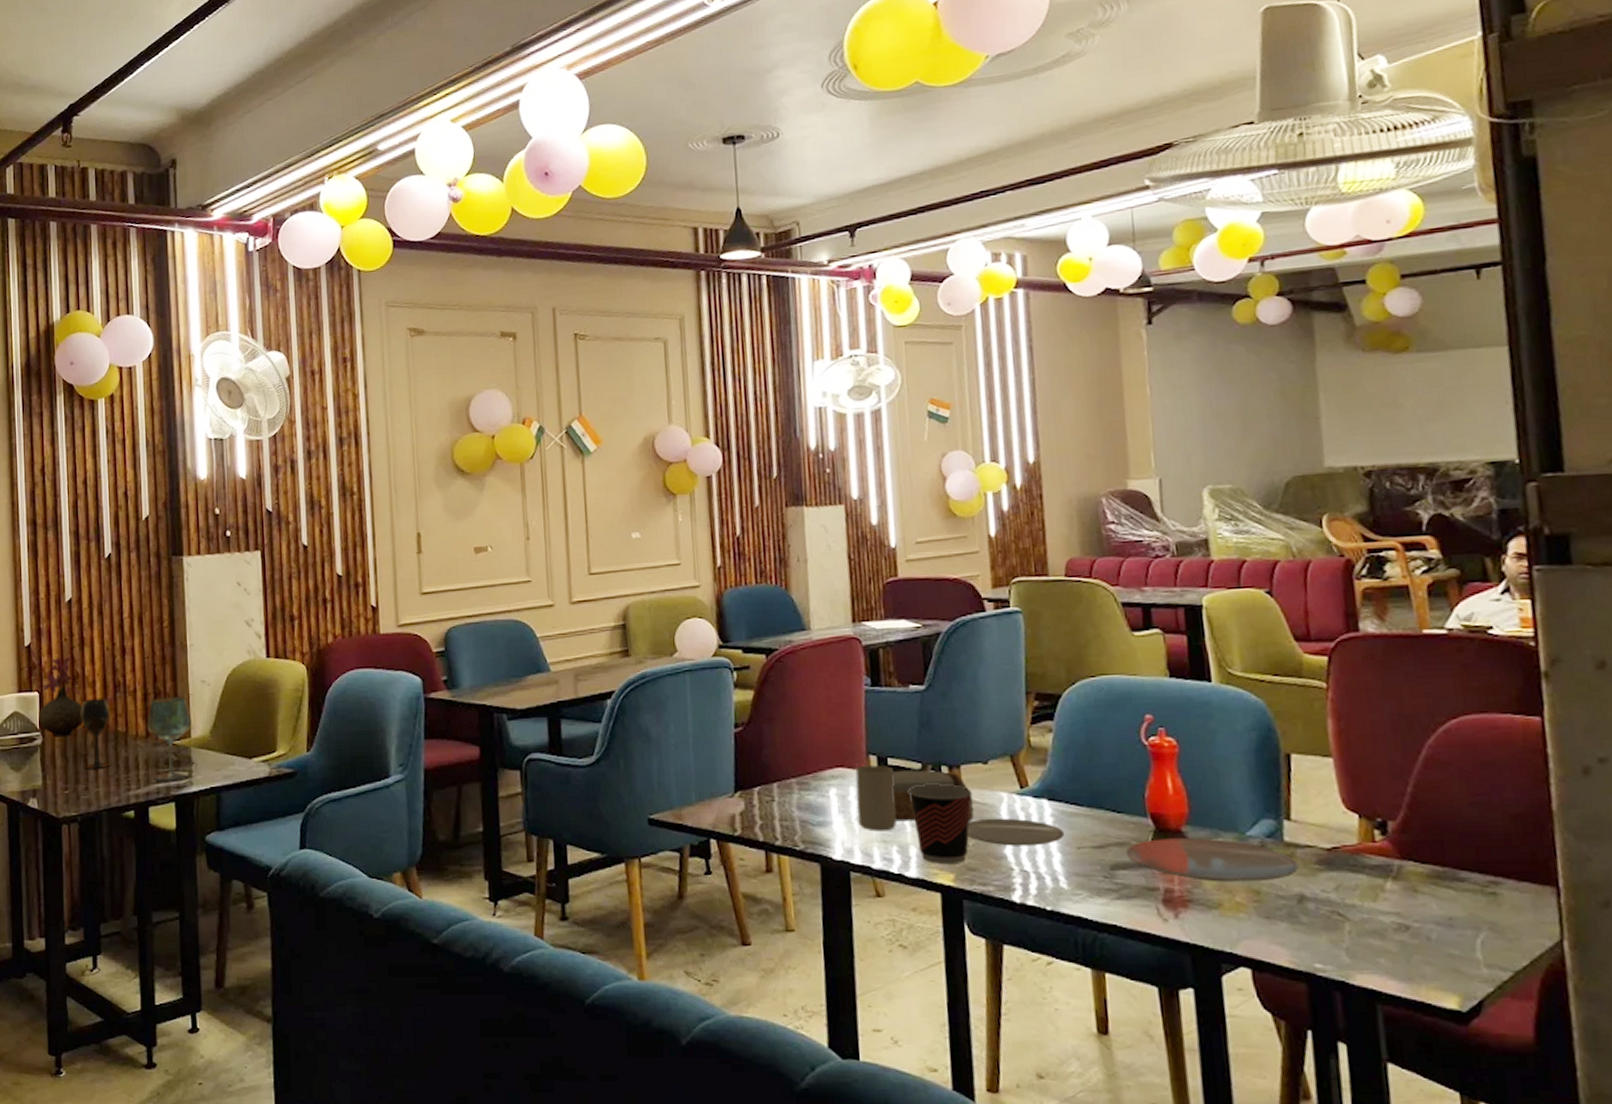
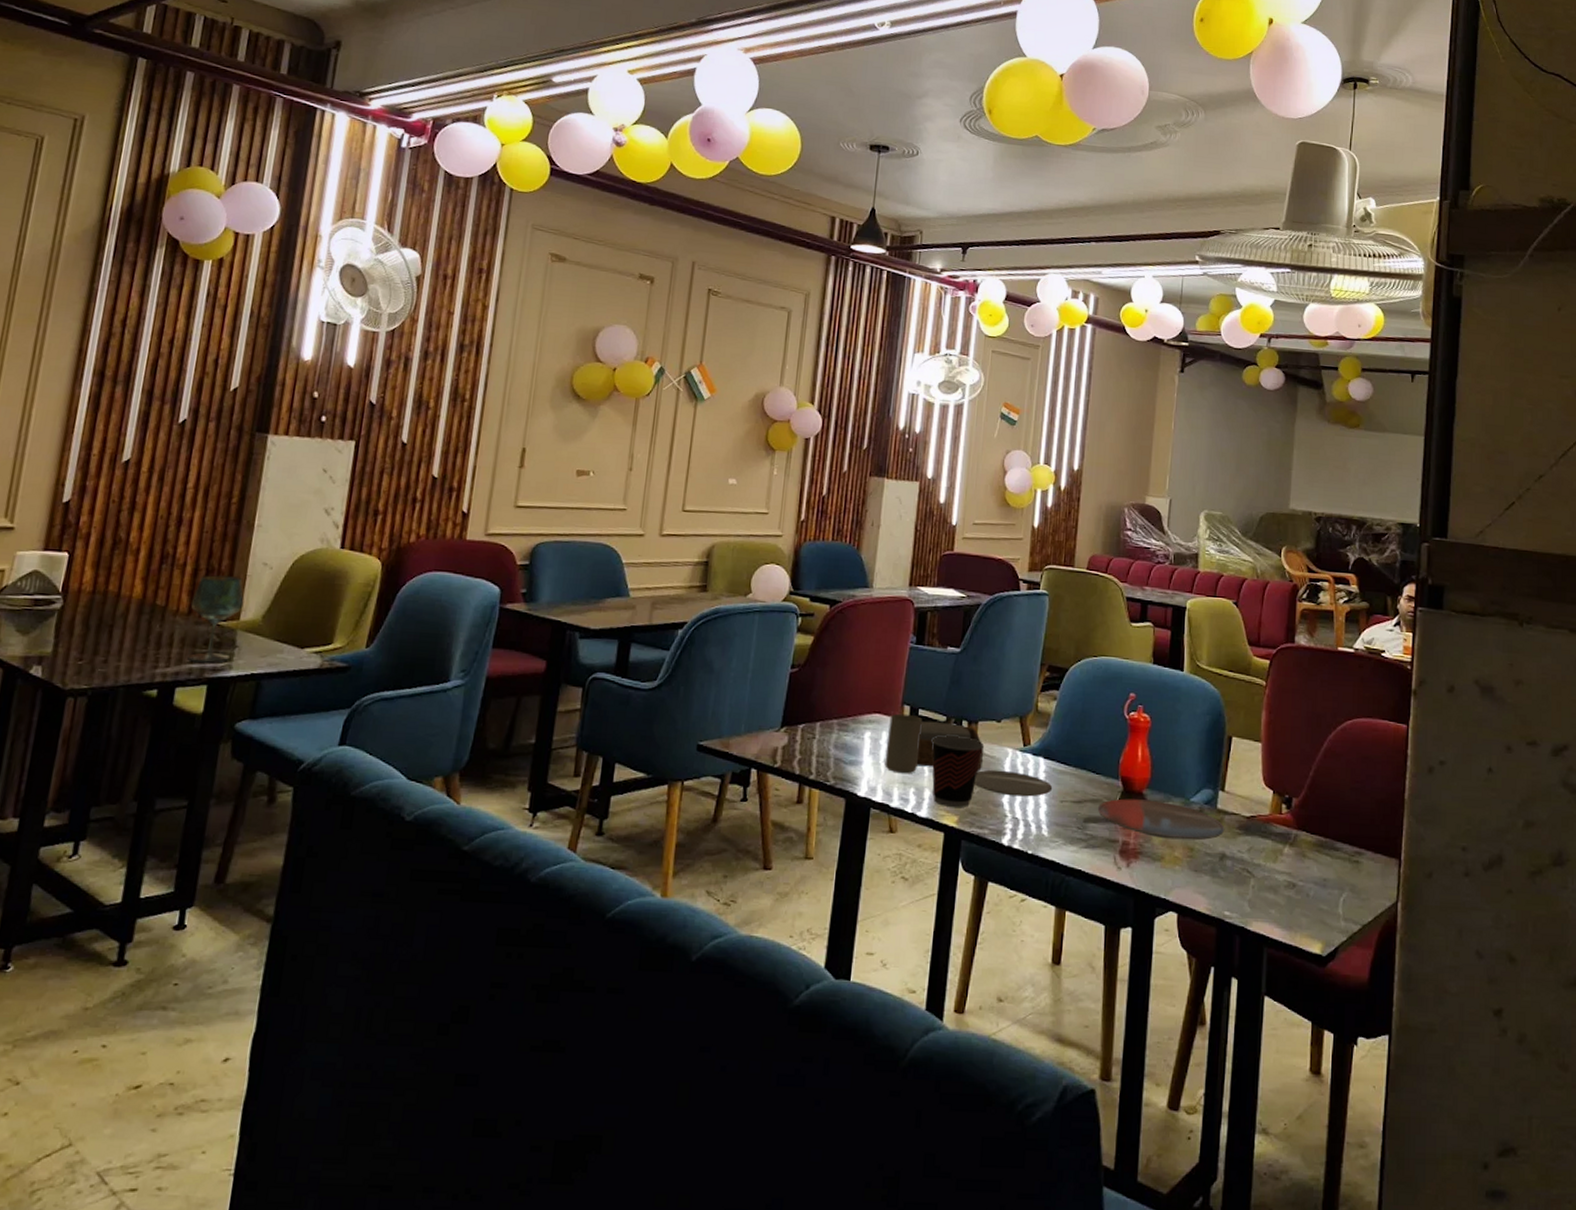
vase: present [38,656,84,736] -> none [62,518,122,603]
wine glass: present [81,697,111,769] -> none [107,566,151,642]

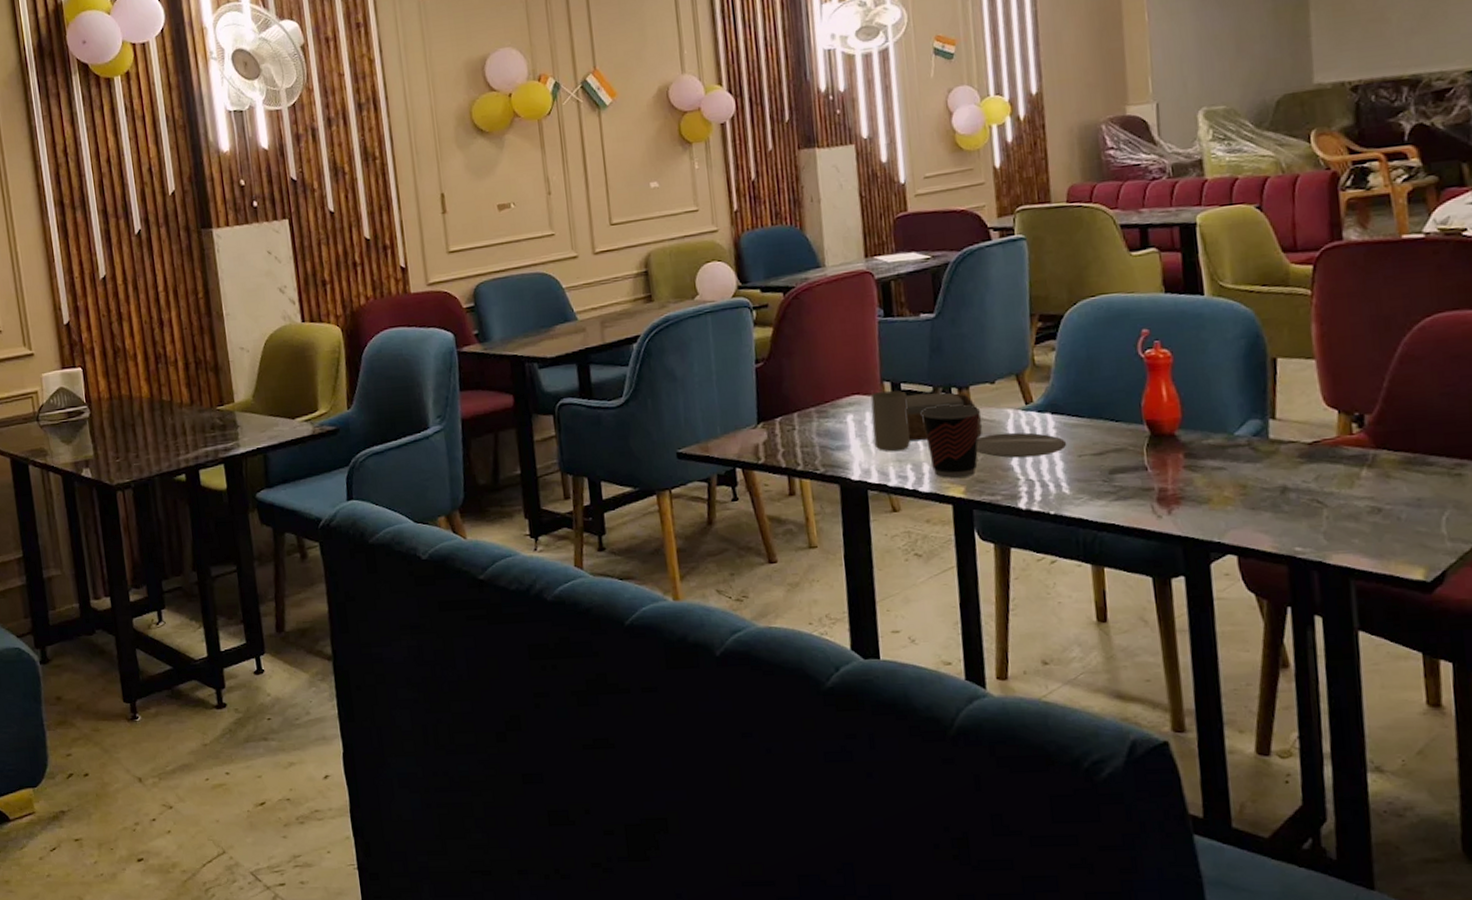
wine glass: present [187,575,244,663] -> none [190,364,235,446]
plate: present [1097,798,1225,841] -> none [1122,440,1283,480]

